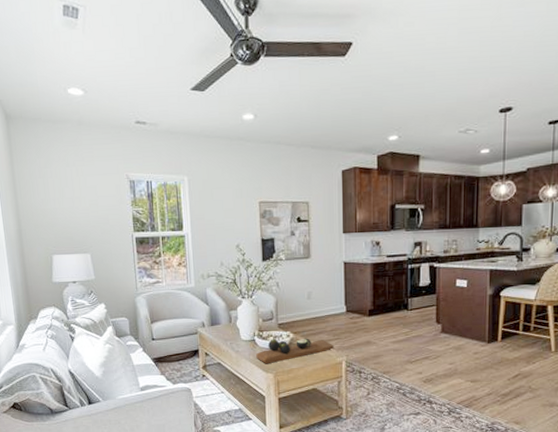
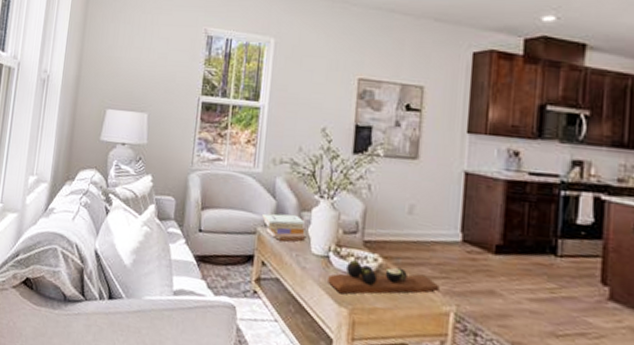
books: none [200,314,235,336] -> present [262,213,306,242]

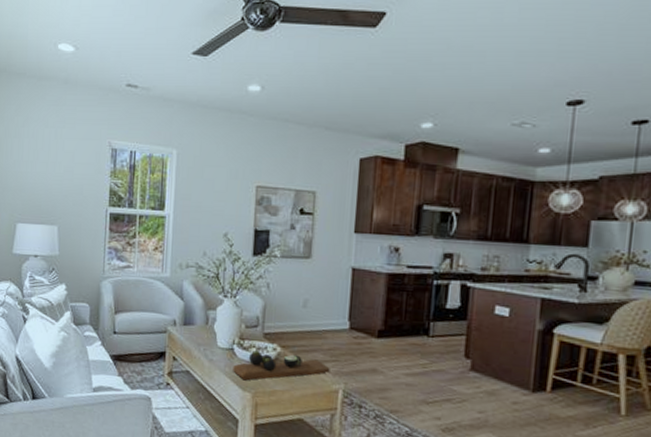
books: present [262,213,306,242] -> none [172,313,212,339]

